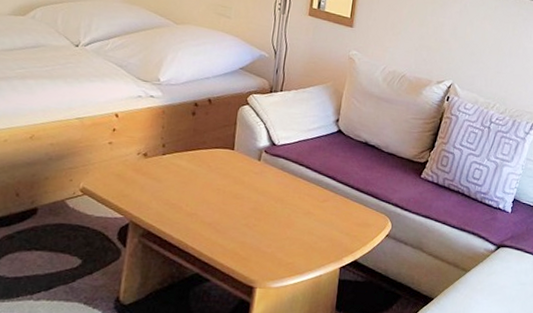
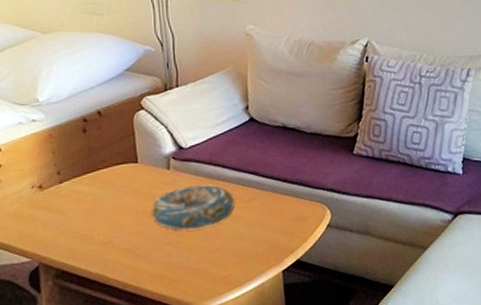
decorative bowl: none [236,178,312,218] -> present [151,184,236,231]

